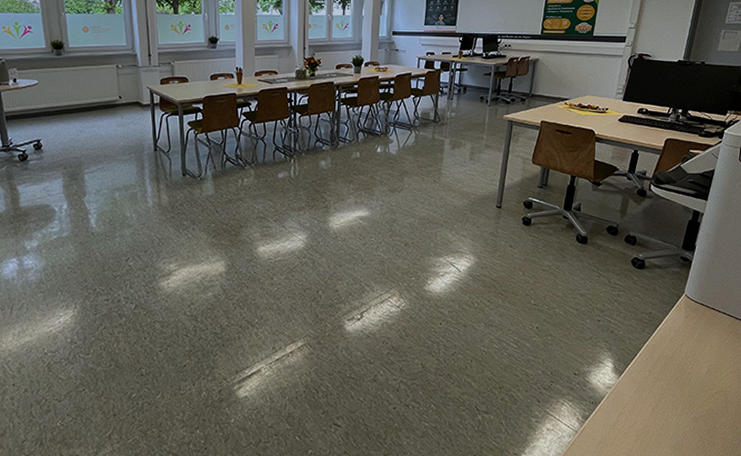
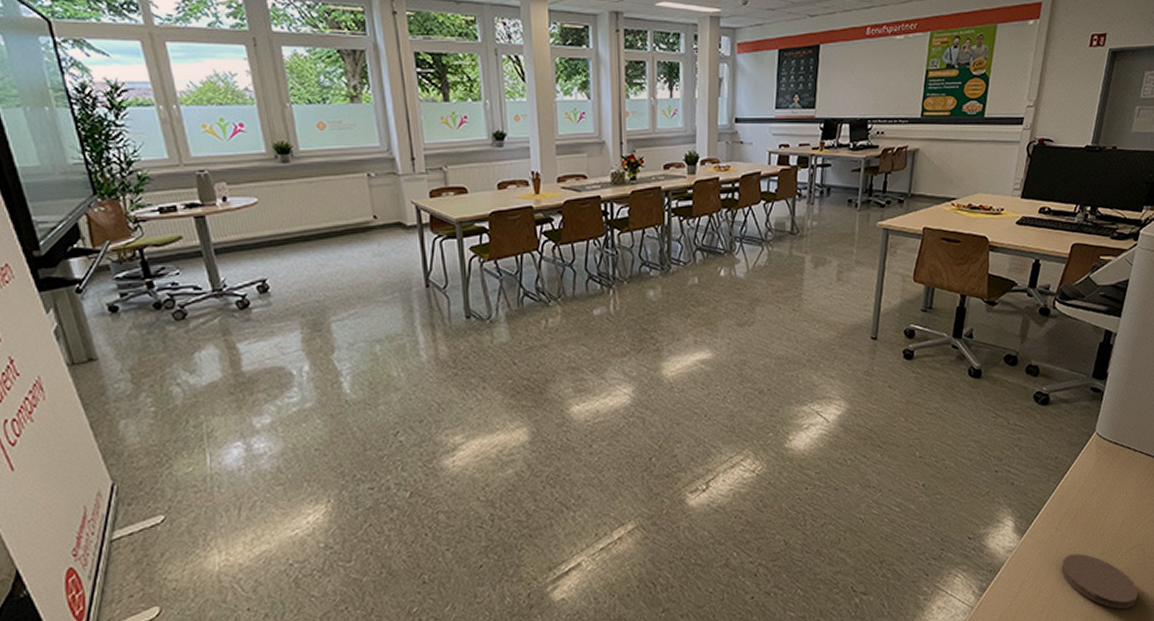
coaster: none [653,394,721,445] -> present [1061,553,1139,609]

